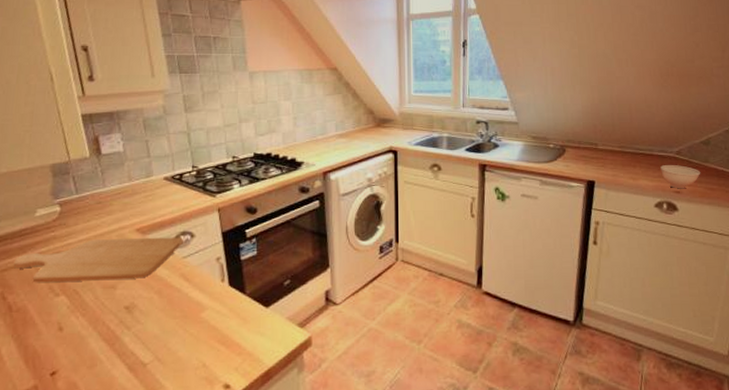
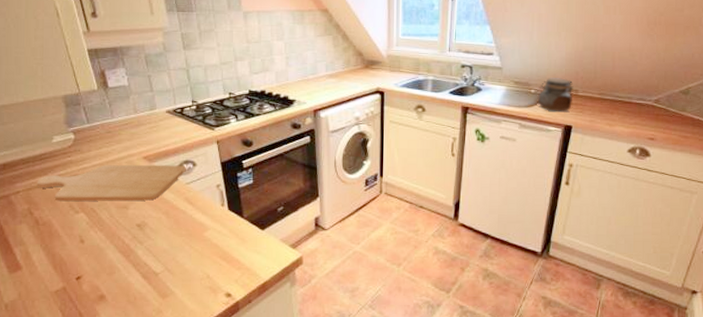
jar: none [556,132,593,166] -> present [537,78,574,111]
bowl: present [660,164,701,189] -> none [637,112,677,136]

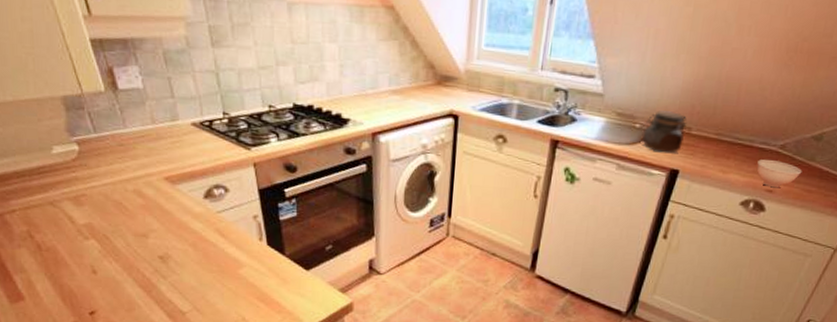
chopping board: present [37,164,186,202] -> none [35,184,216,230]
bowl: none [637,112,677,136] -> present [756,159,802,188]

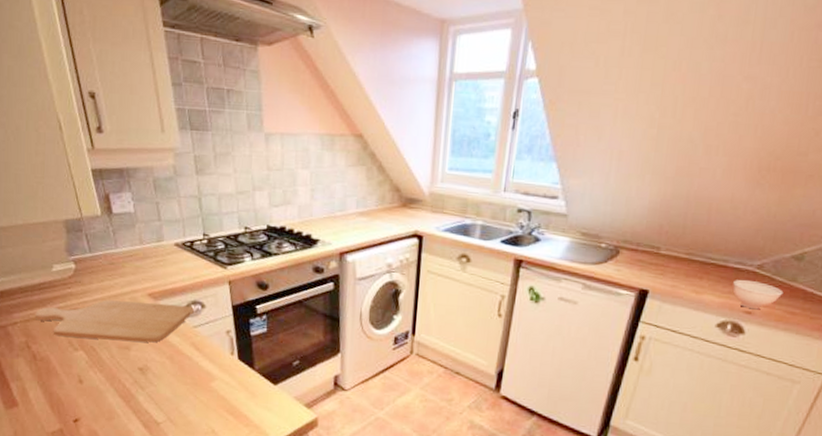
chopping board: none [35,184,216,230] -> present [35,300,194,343]
jar: present [641,110,687,152] -> none [607,230,655,272]

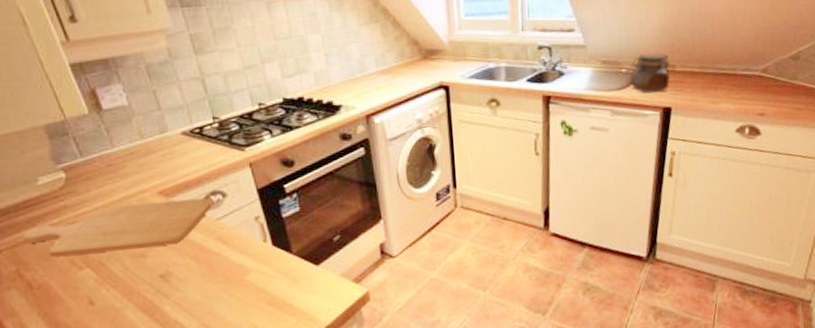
jar: none [607,230,655,272] -> present [629,52,670,92]
bowl: present [732,279,784,310] -> none [744,84,788,111]

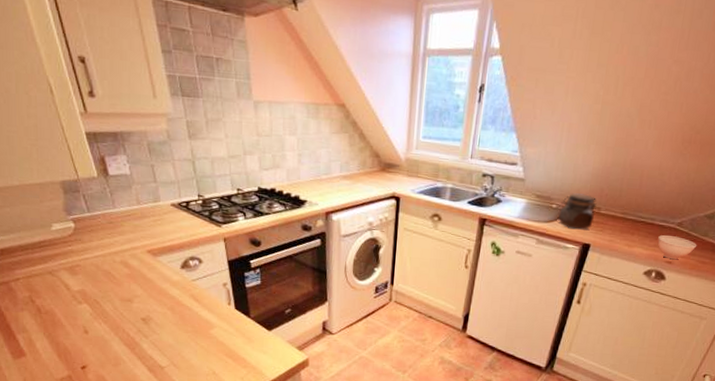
chopping board: present [23,197,214,258] -> none [37,256,192,295]
bowl: none [744,84,788,111] -> present [657,235,697,260]

